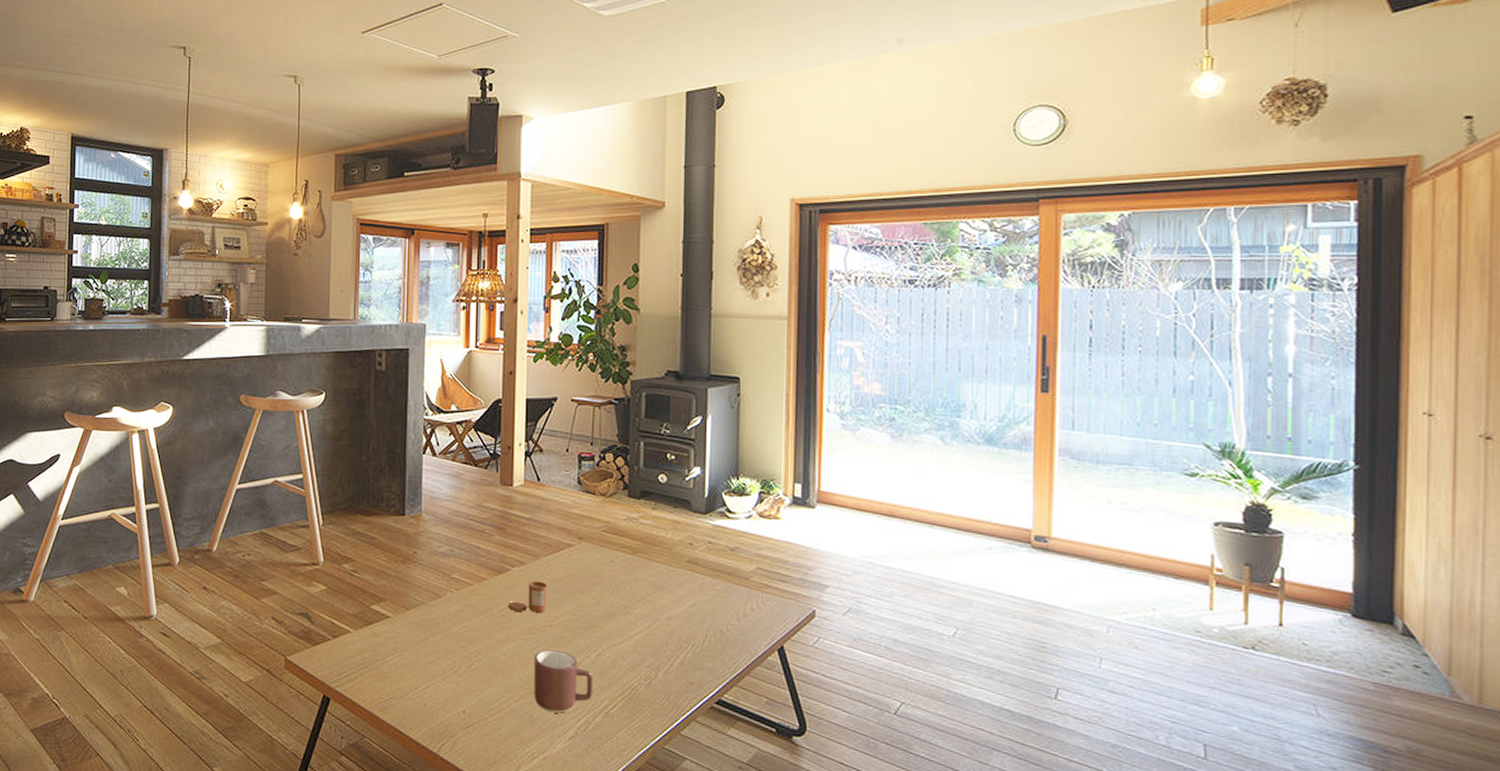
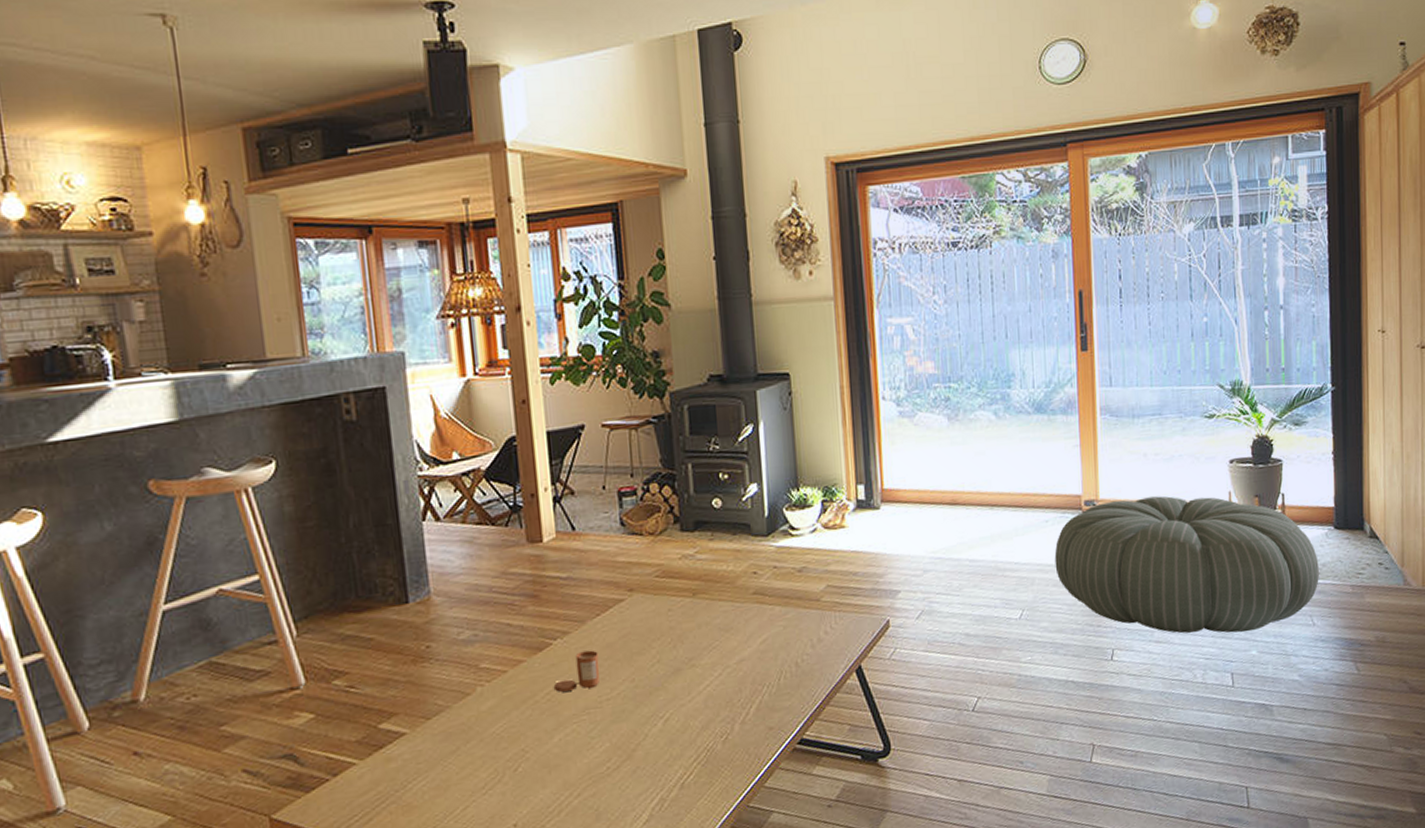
mug: present [533,649,594,714] -> none [591,725,665,800]
pouf: none [996,541,1328,705] -> present [1054,495,1319,634]

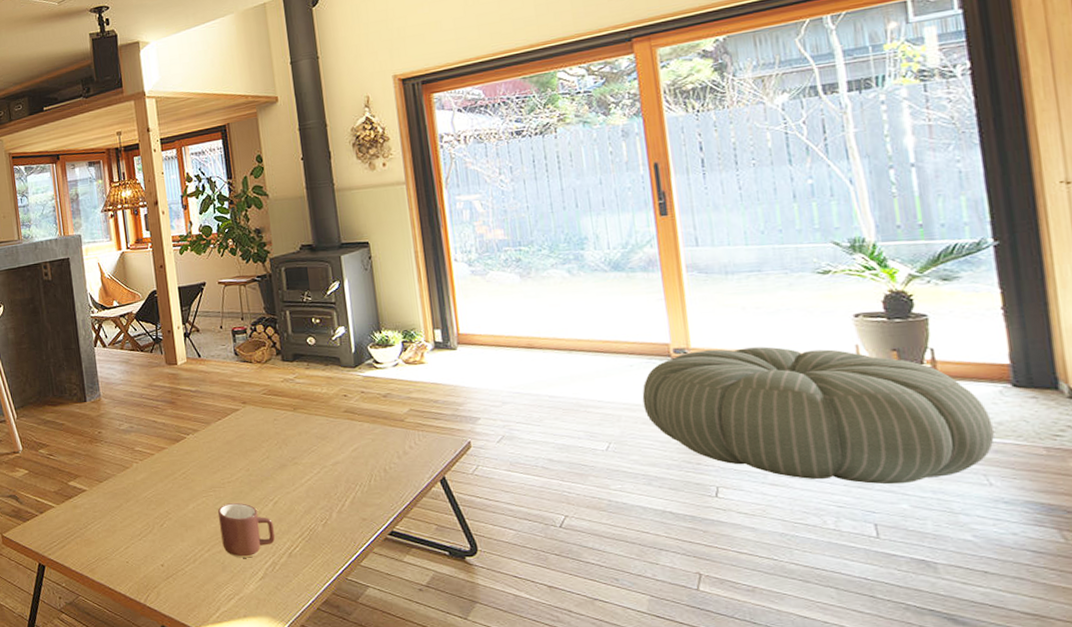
candle: present [553,650,600,692] -> none [187,444,222,473]
mug: none [591,725,665,800] -> present [217,503,276,558]

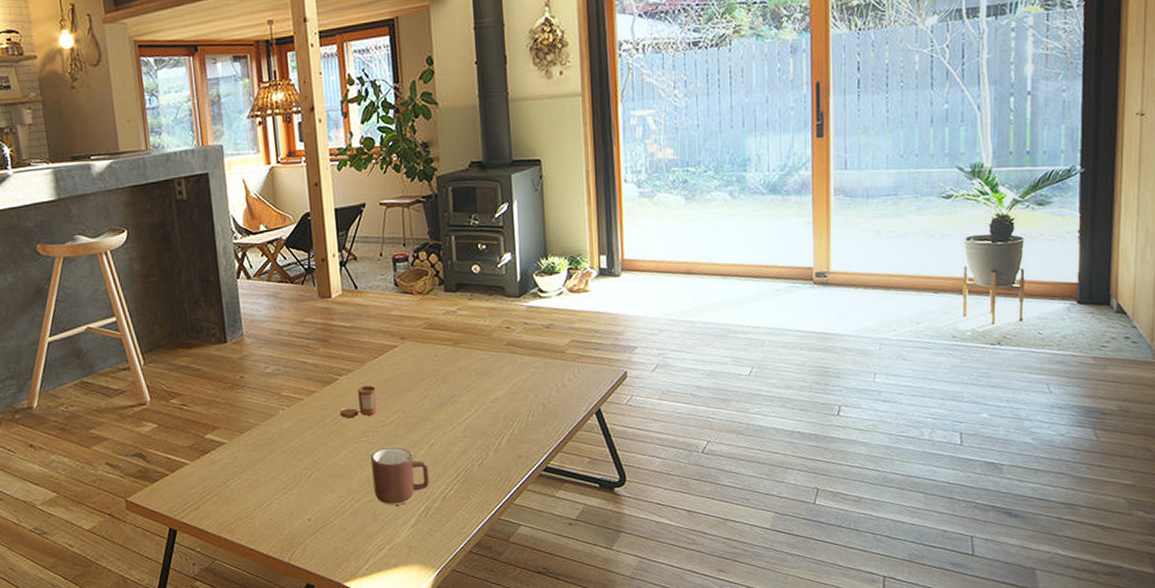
candle: none [187,444,222,473] -> present [339,385,377,418]
pouf: present [642,346,994,485] -> none [785,269,1058,397]

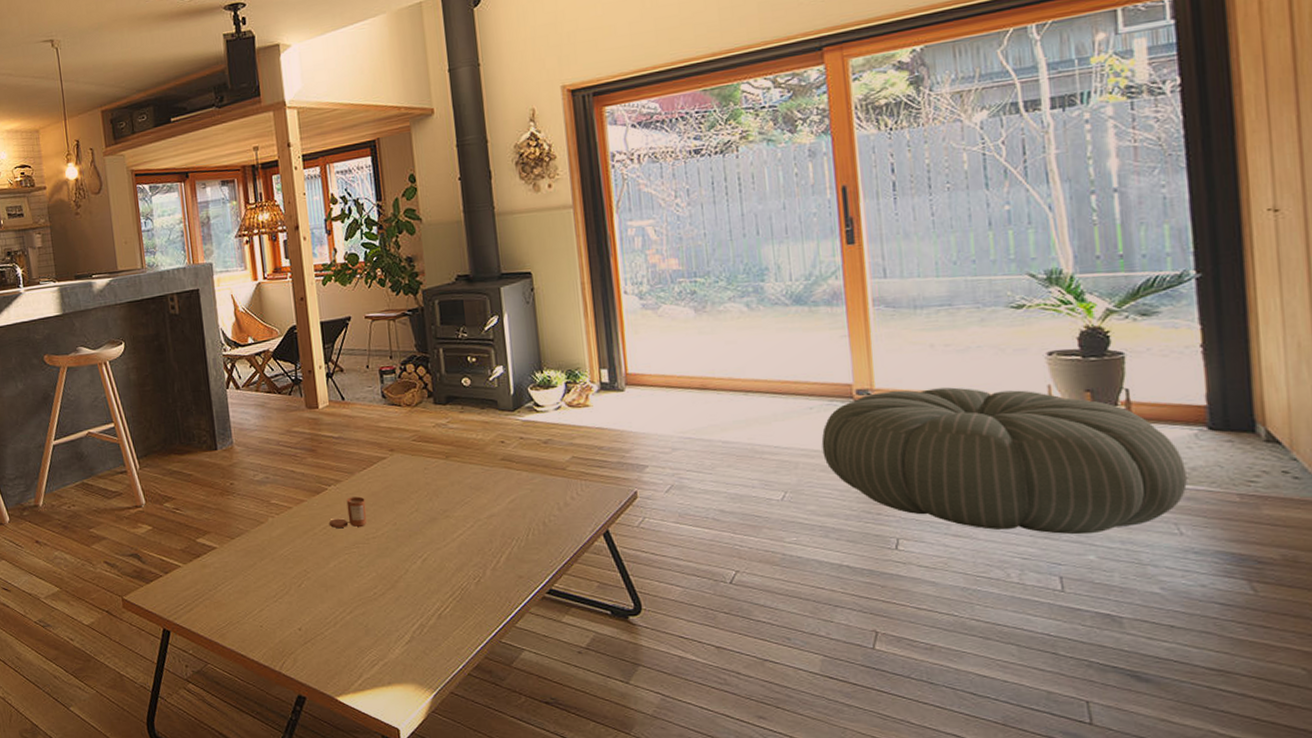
mug: present [370,447,430,506] -> none [361,560,424,620]
pouf: none [785,269,1058,397] -> present [821,387,1187,535]

